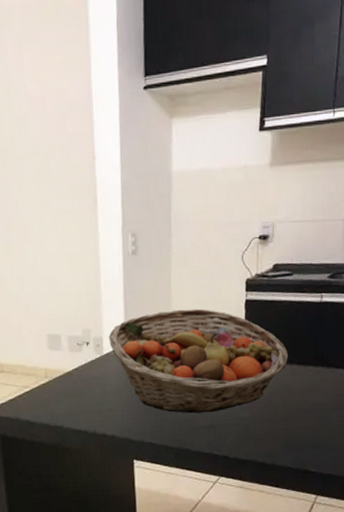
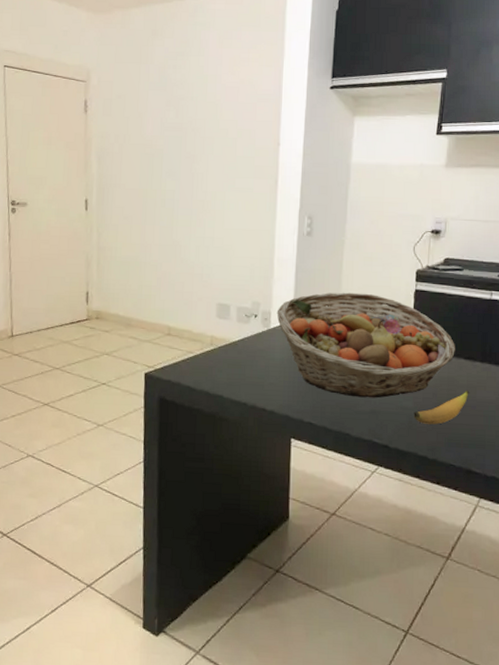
banana: none [250,394,303,432] -> present [413,390,469,425]

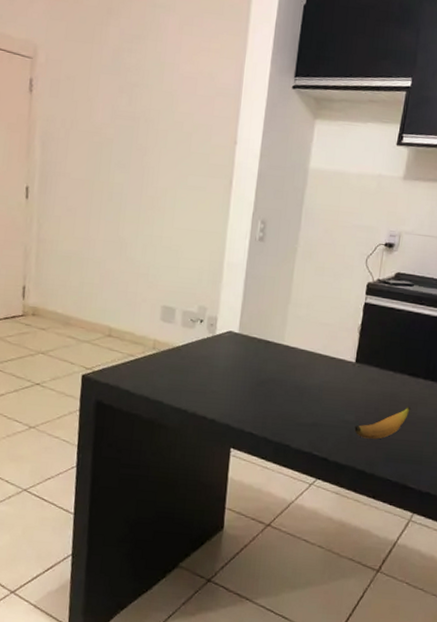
fruit basket: present [276,292,456,398] -> none [223,301,401,411]

